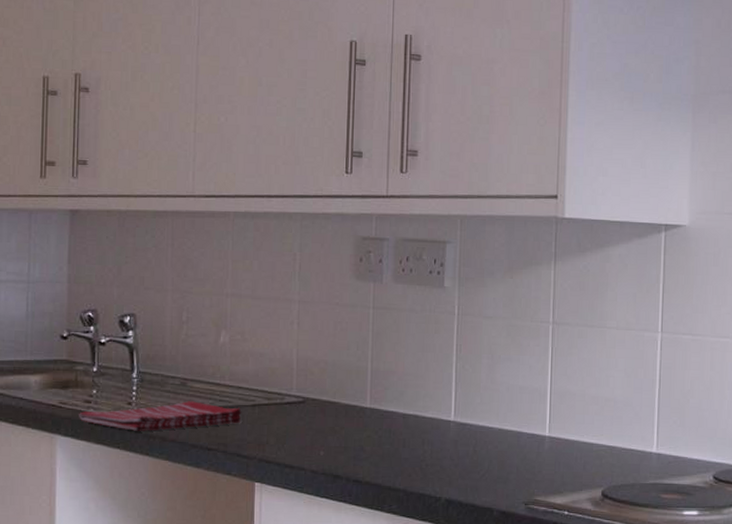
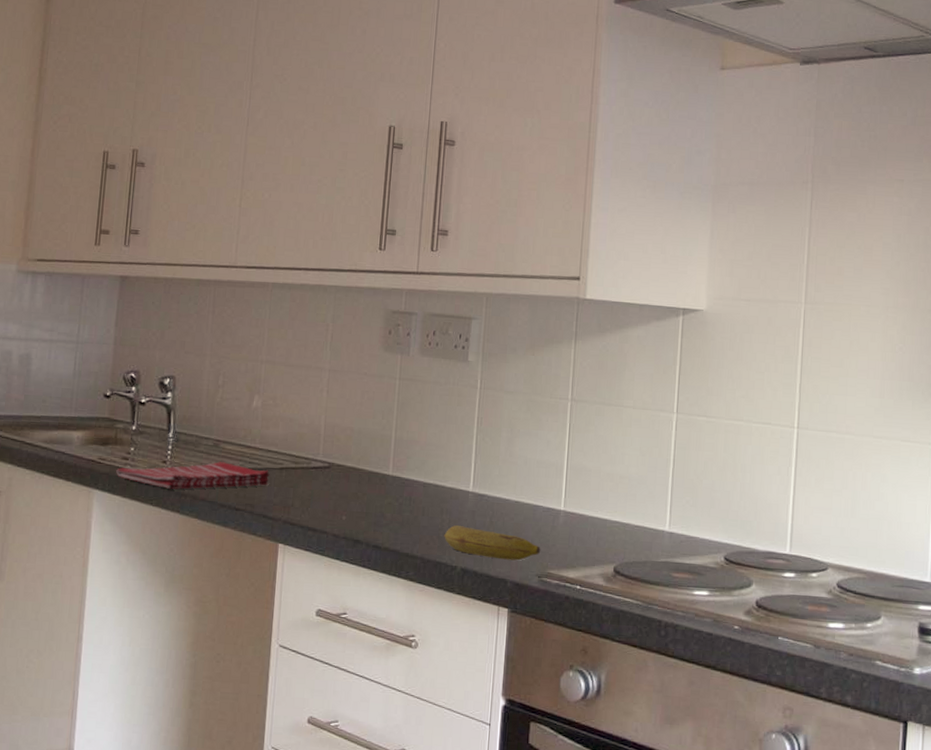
fruit: none [426,456,527,489] -> present [444,525,541,561]

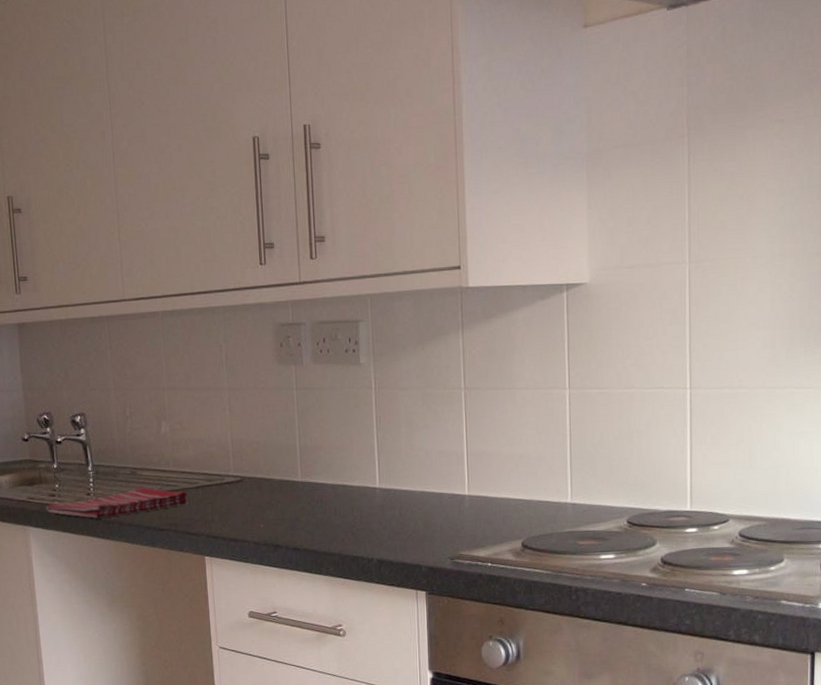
fruit: present [444,525,541,561] -> none [357,520,451,547]

